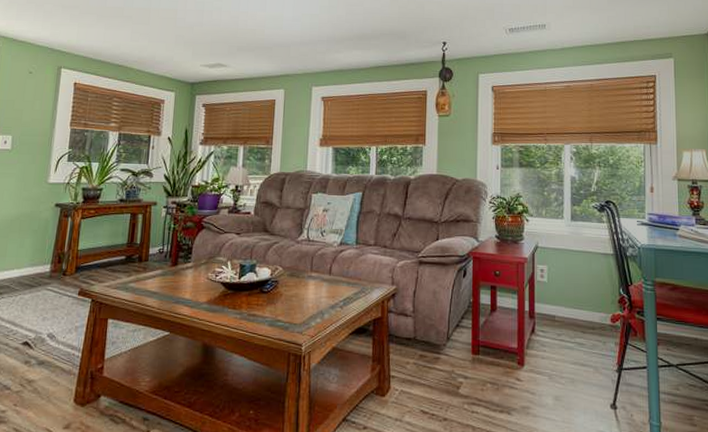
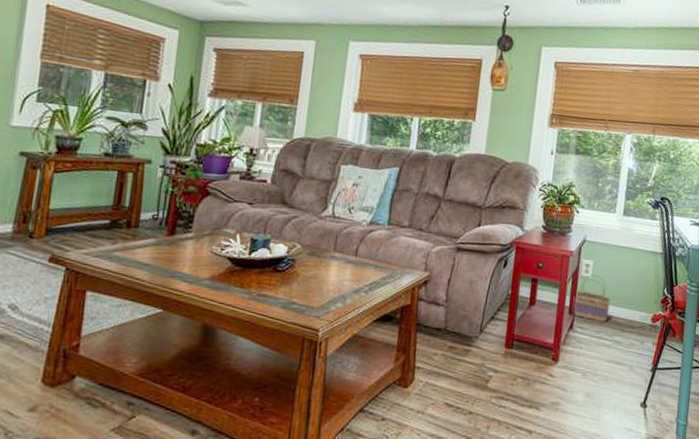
basket: none [532,279,568,325] -> present [572,274,611,322]

